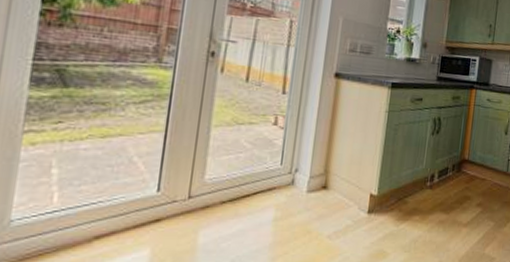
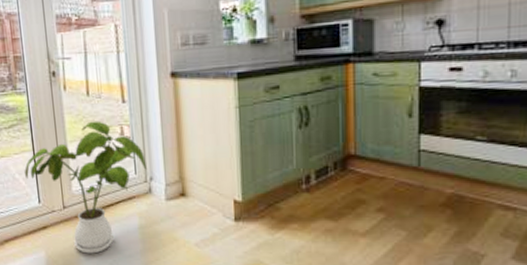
house plant: none [147,107,295,250] -> present [25,121,148,254]

